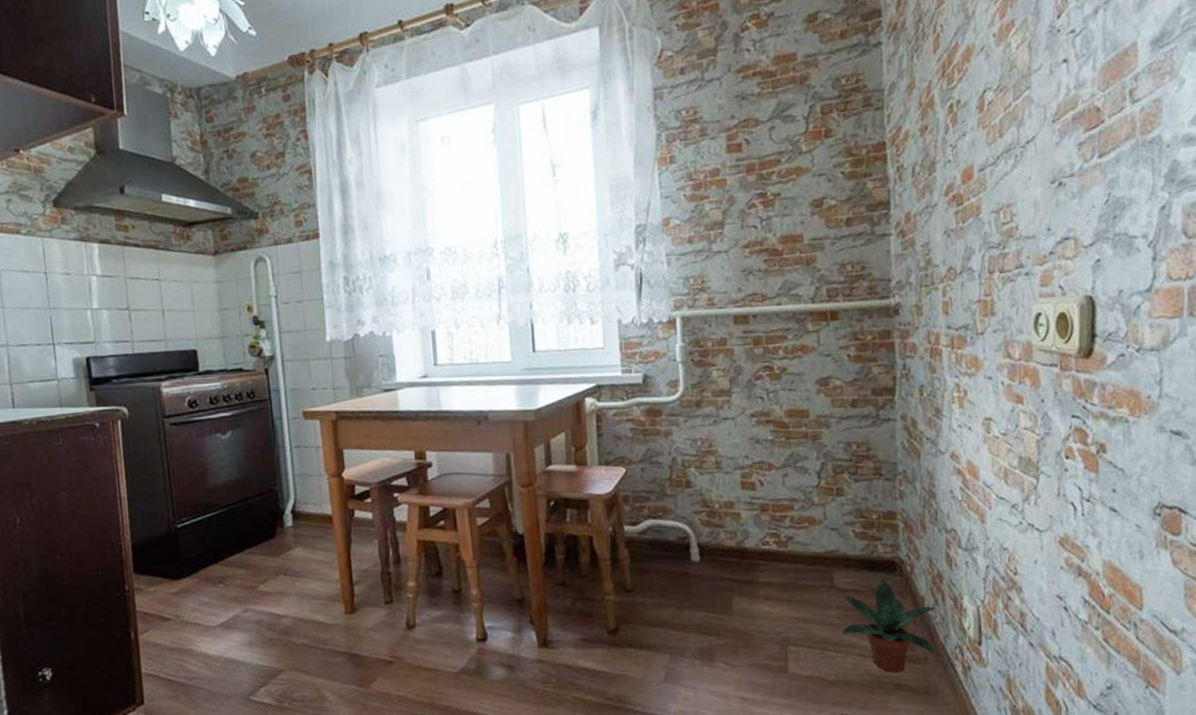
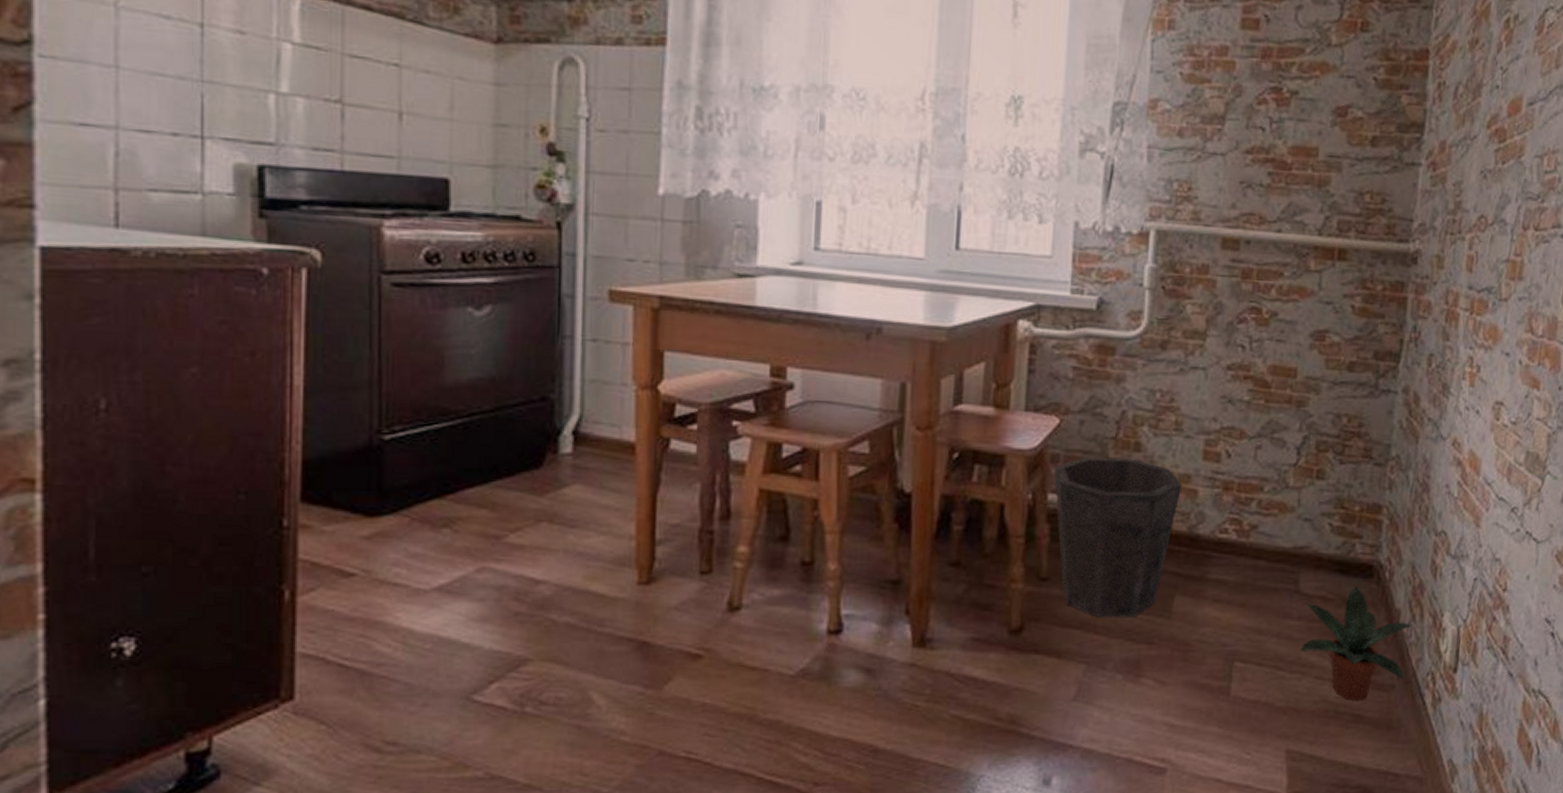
waste bin: none [627,493,728,618] -> present [1054,457,1183,618]

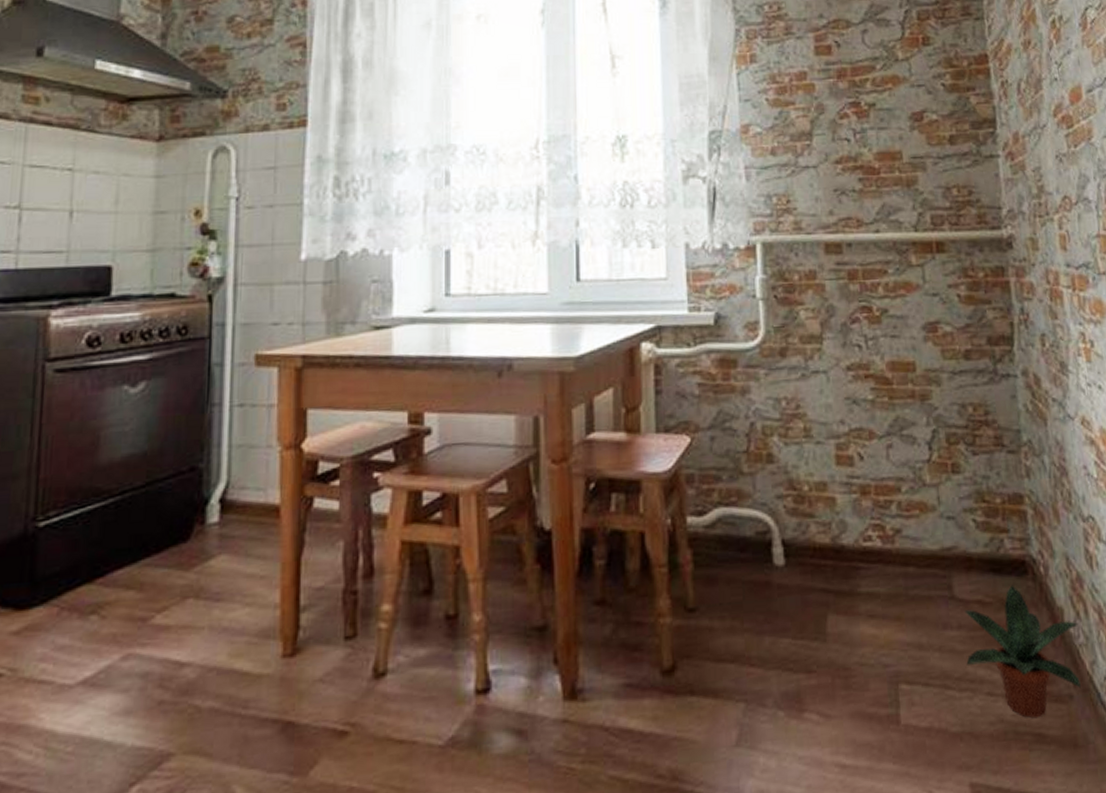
waste bin: present [1054,457,1183,618] -> none [691,471,820,648]

